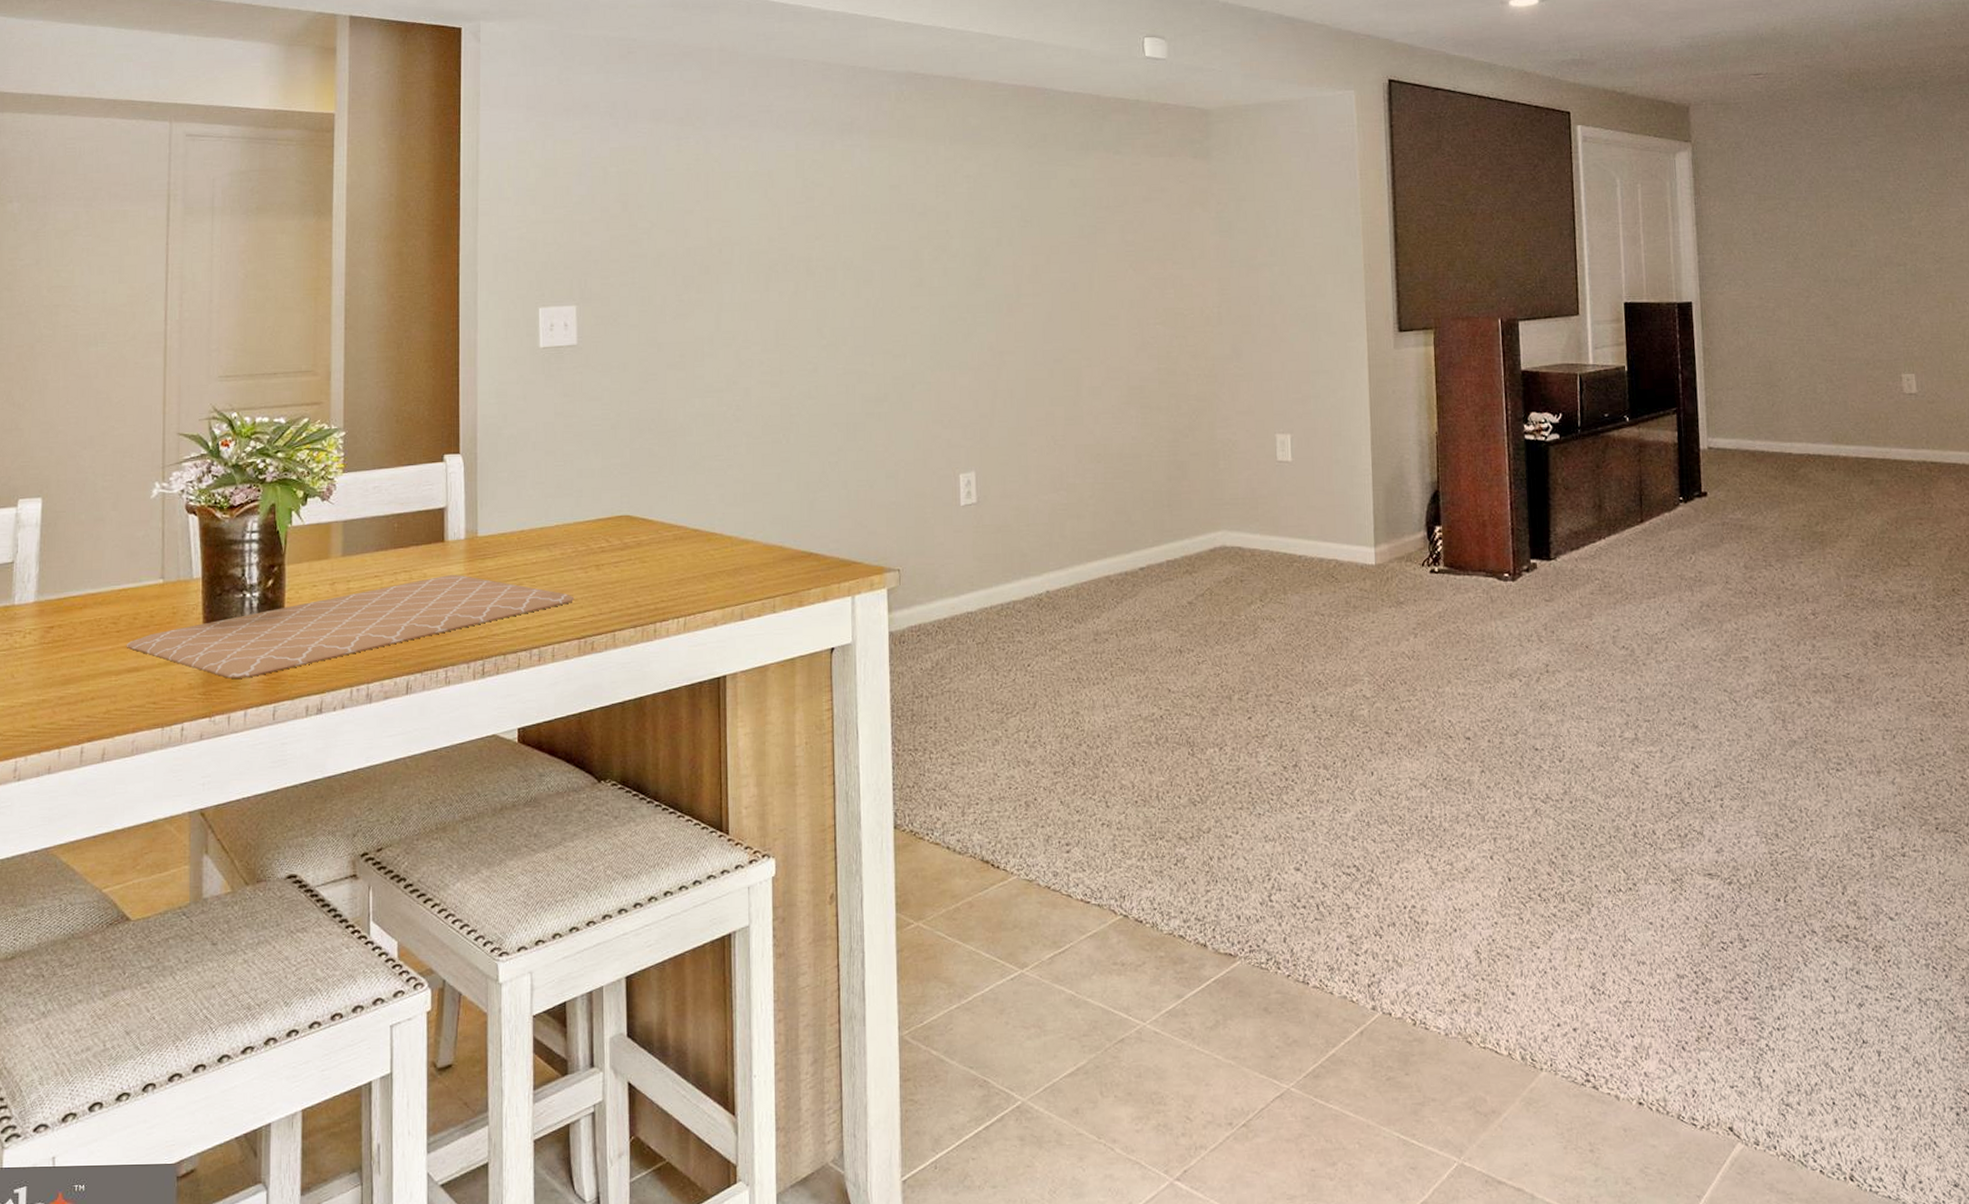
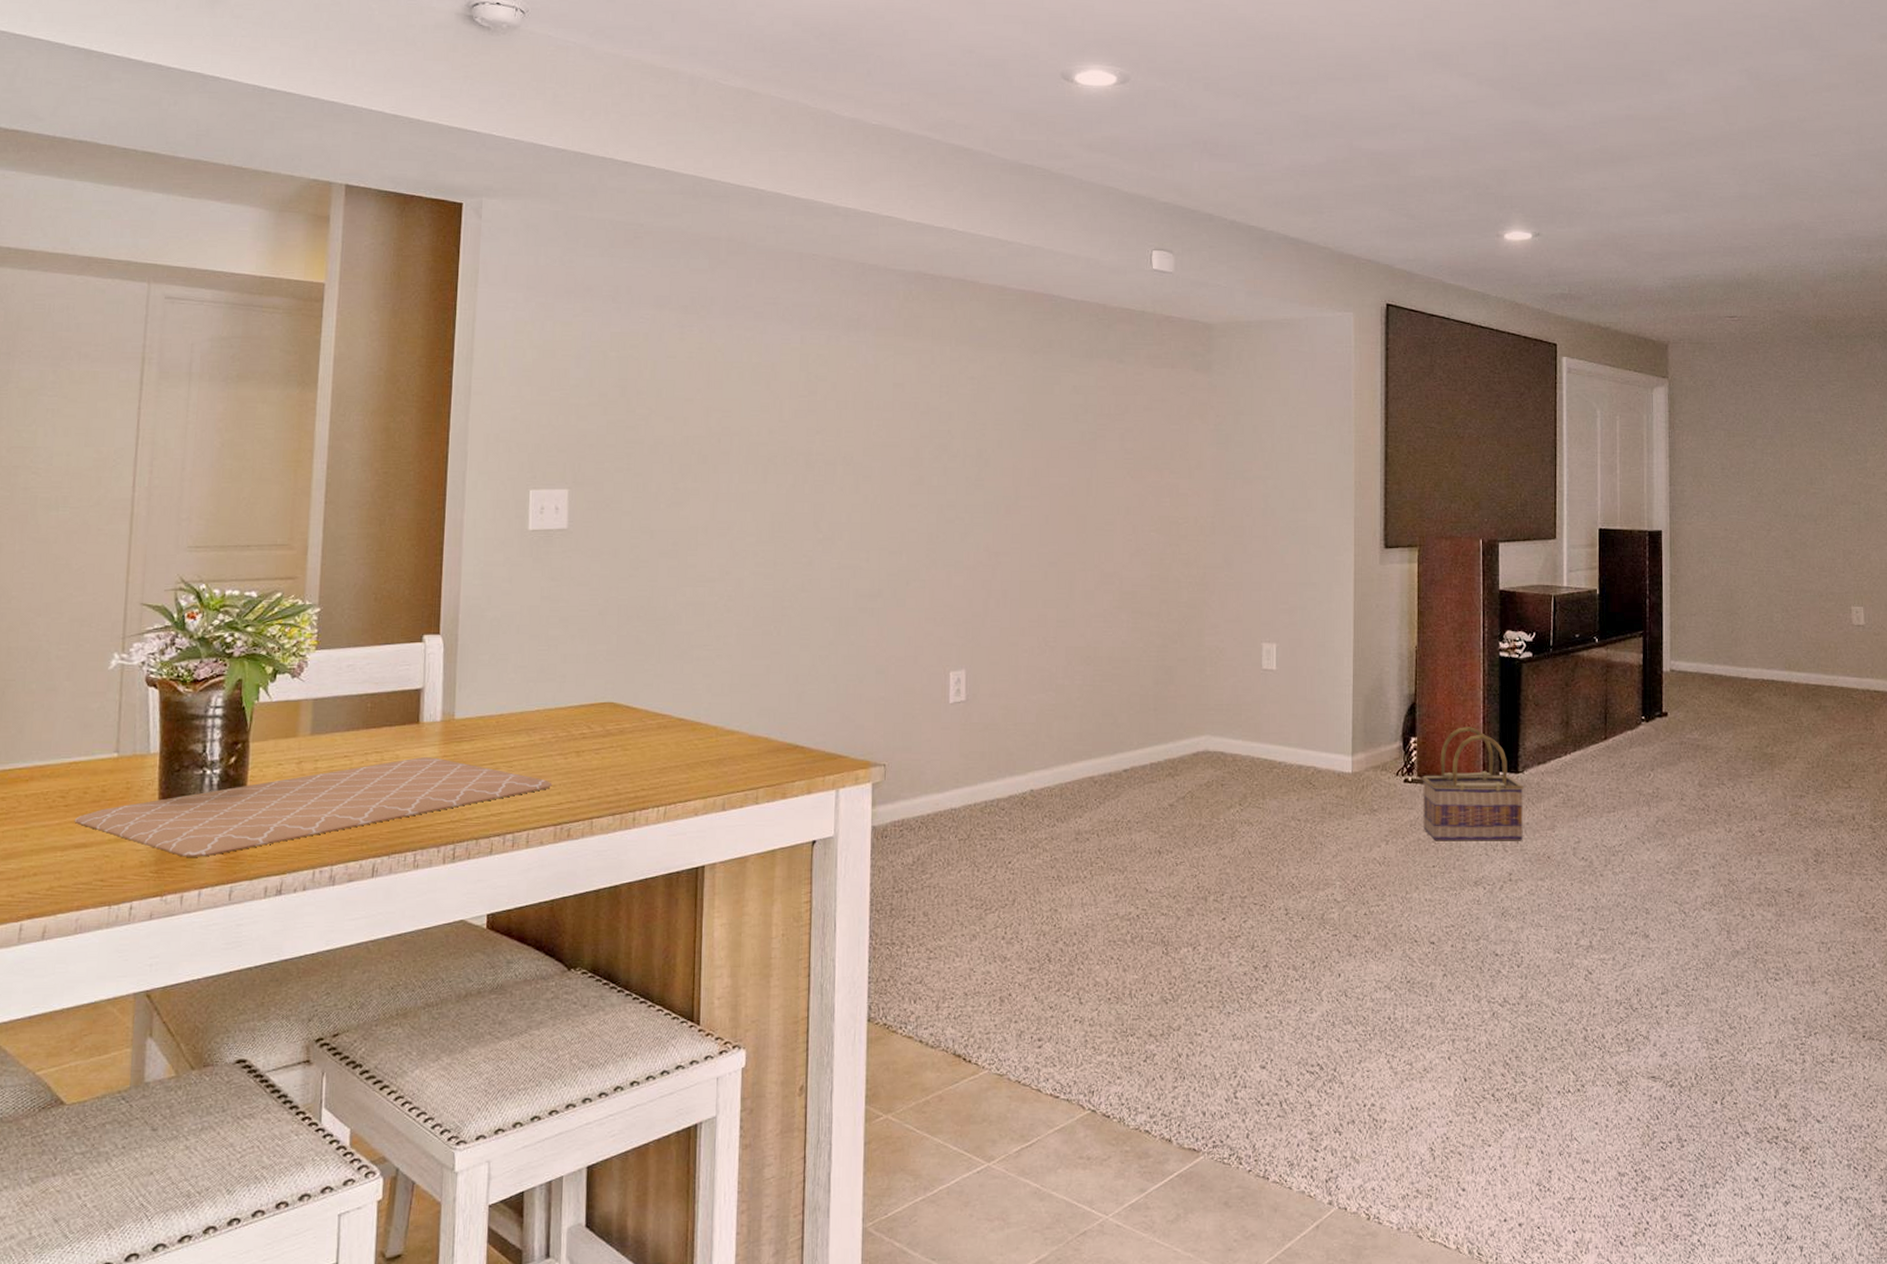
basket: none [1449,513,1559,633] -> present [1422,727,1524,842]

